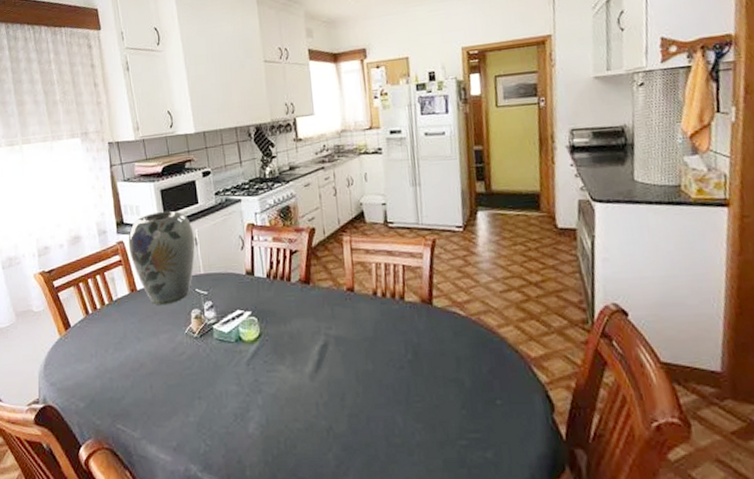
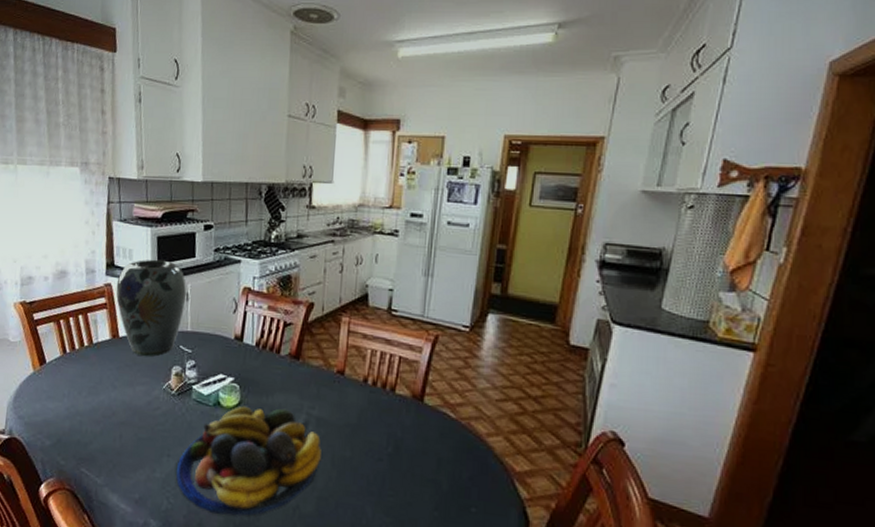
fruit bowl: none [208,333,346,448] -> present [175,406,321,516]

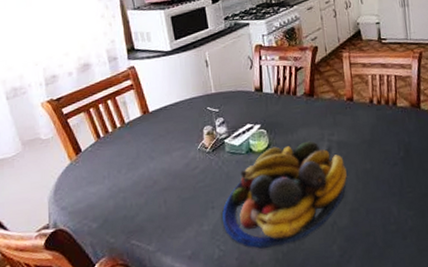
vase: present [116,259,187,357] -> none [139,35,206,125]

